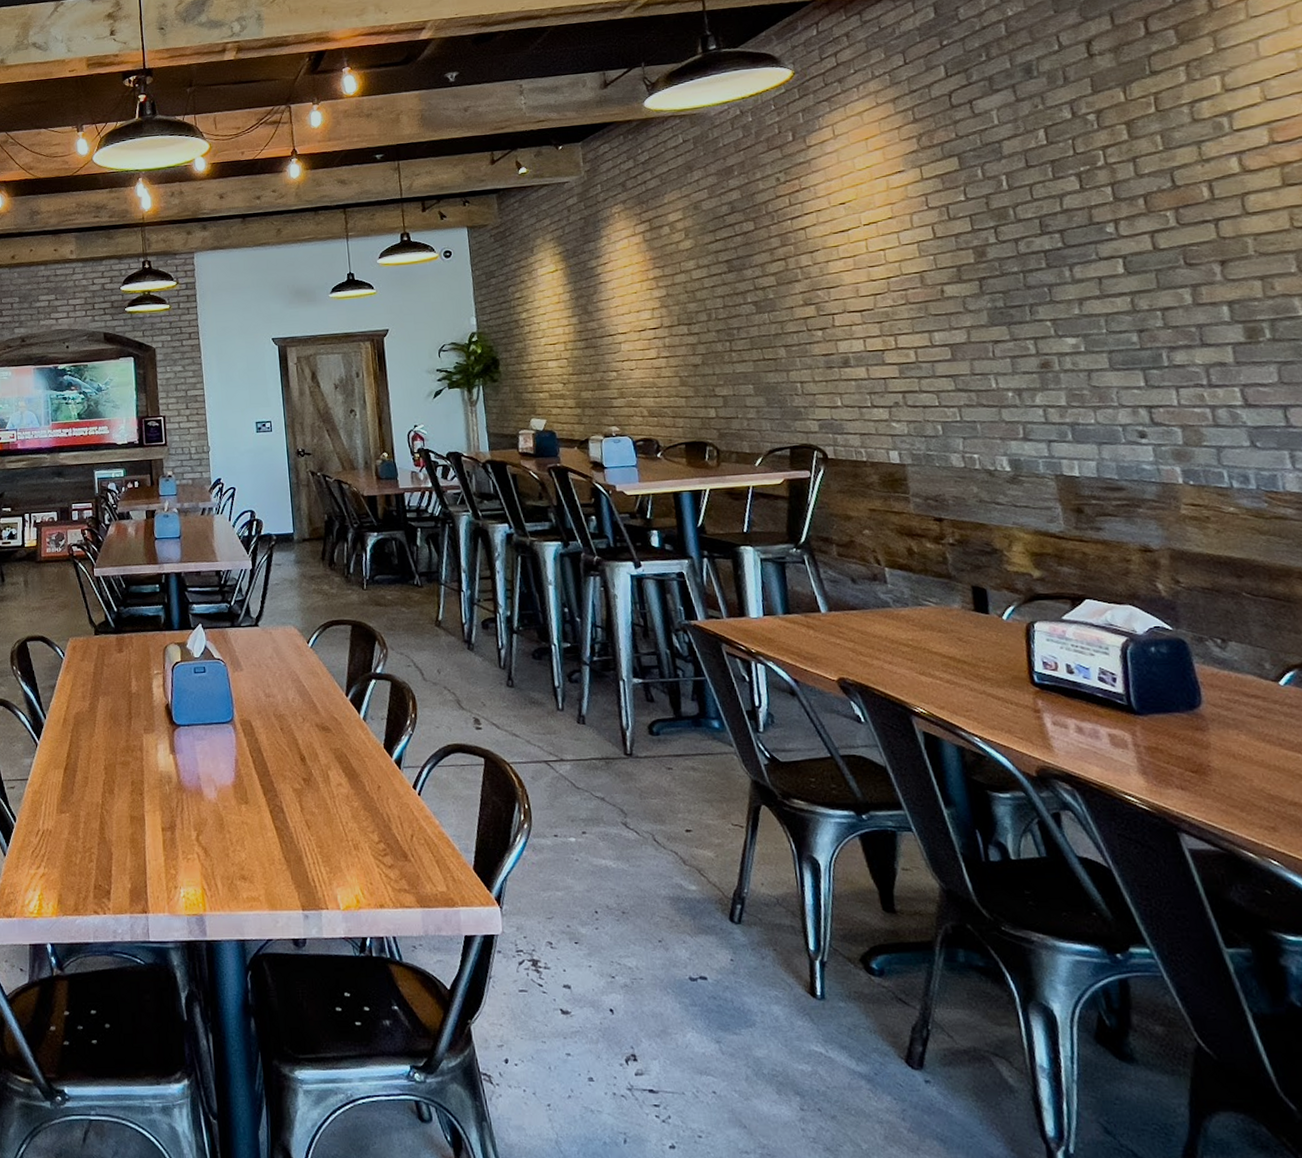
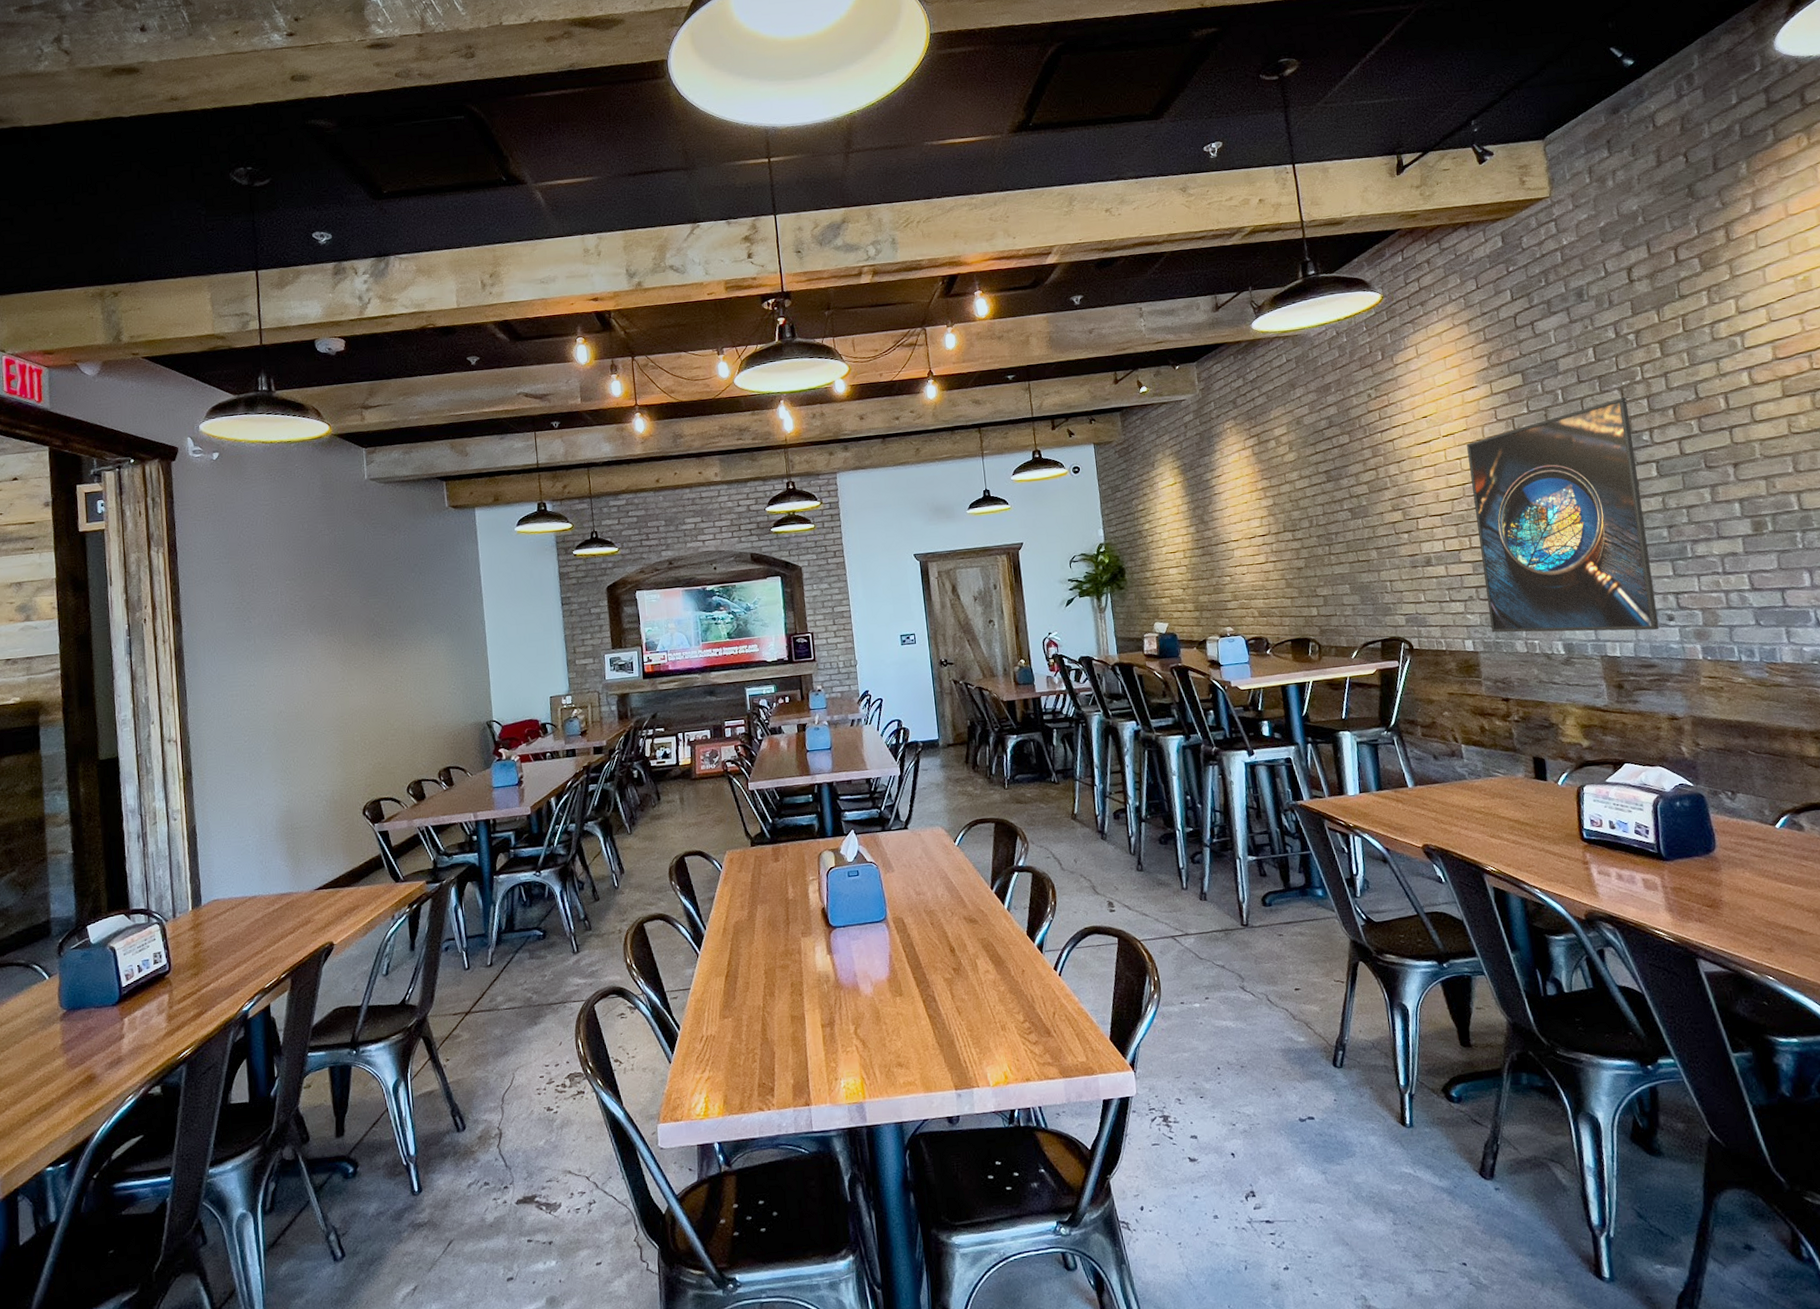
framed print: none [892,185,1128,448] -> present [1467,397,1659,633]

